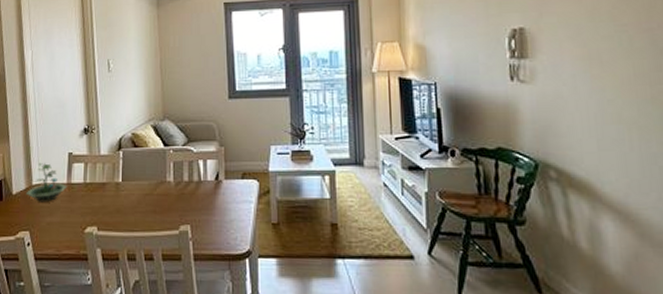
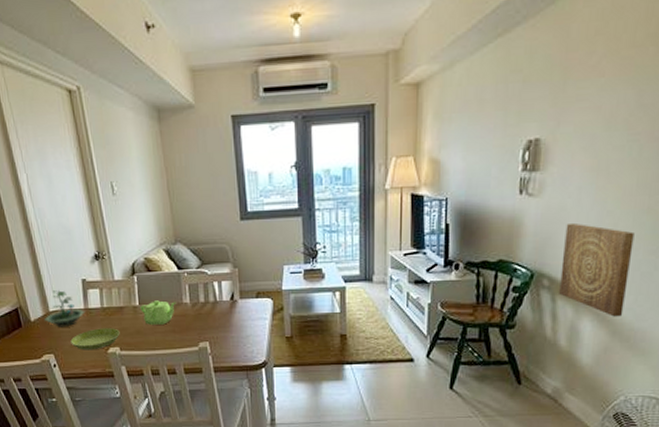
saucer: none [48,205,100,229] -> present [70,328,120,350]
teapot: none [123,177,160,204] -> present [140,300,176,325]
wall art: none [565,111,649,217] -> present [559,222,635,317]

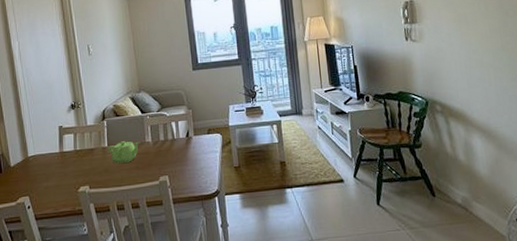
terrarium: present [44,290,85,327] -> none [22,137,60,171]
saucer: present [70,328,120,350] -> none [45,168,90,191]
wall art: present [559,222,635,317] -> none [445,60,503,133]

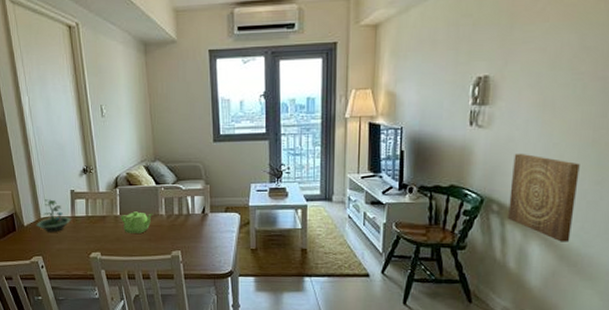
terrarium: none [22,137,60,171] -> present [35,199,72,233]
wall art: none [445,60,503,133] -> present [508,153,580,242]

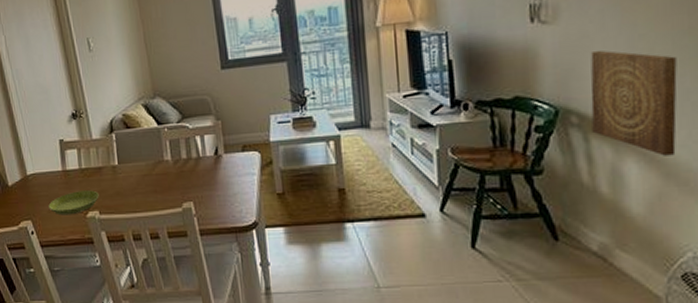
terrarium: present [35,199,72,233] -> none [21,152,63,192]
saucer: none [57,234,102,254] -> present [48,190,99,216]
teapot: present [121,211,153,234] -> none [119,159,157,186]

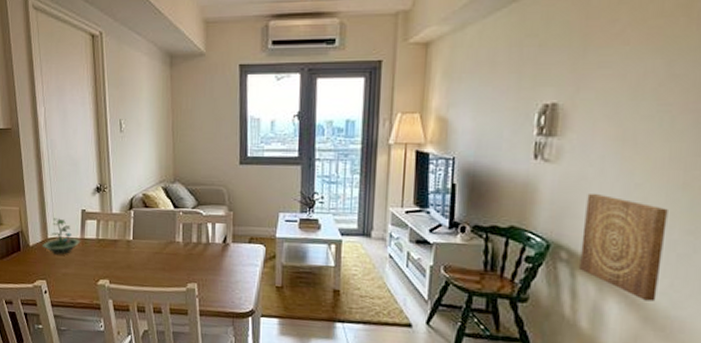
terrarium: none [21,152,63,192] -> present [41,218,81,255]
saucer: present [48,190,99,216] -> none [63,259,111,281]

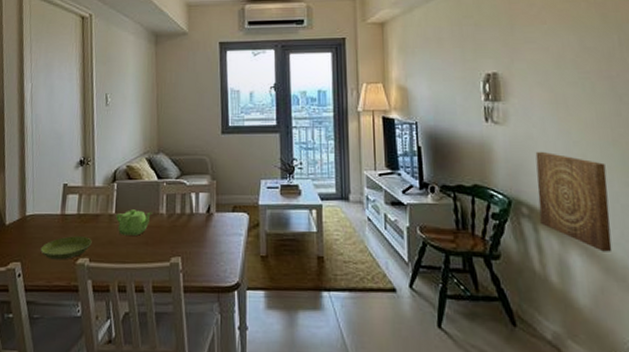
terrarium: present [41,218,81,255] -> none [18,194,61,233]
saucer: none [63,259,111,281] -> present [40,236,92,260]
teapot: none [133,236,169,262] -> present [116,209,152,236]

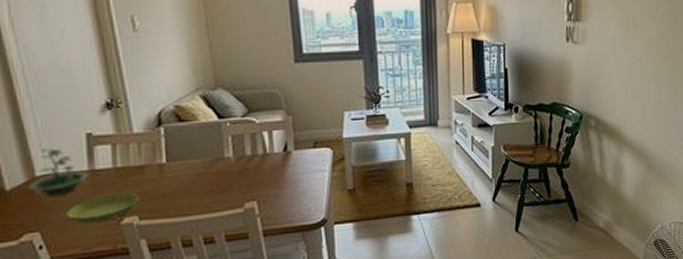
terrarium: none [18,194,61,233] -> present [26,148,90,197]
teapot: present [116,209,152,236] -> none [168,156,216,186]
wall art: present [535,151,612,252] -> none [604,68,658,152]

